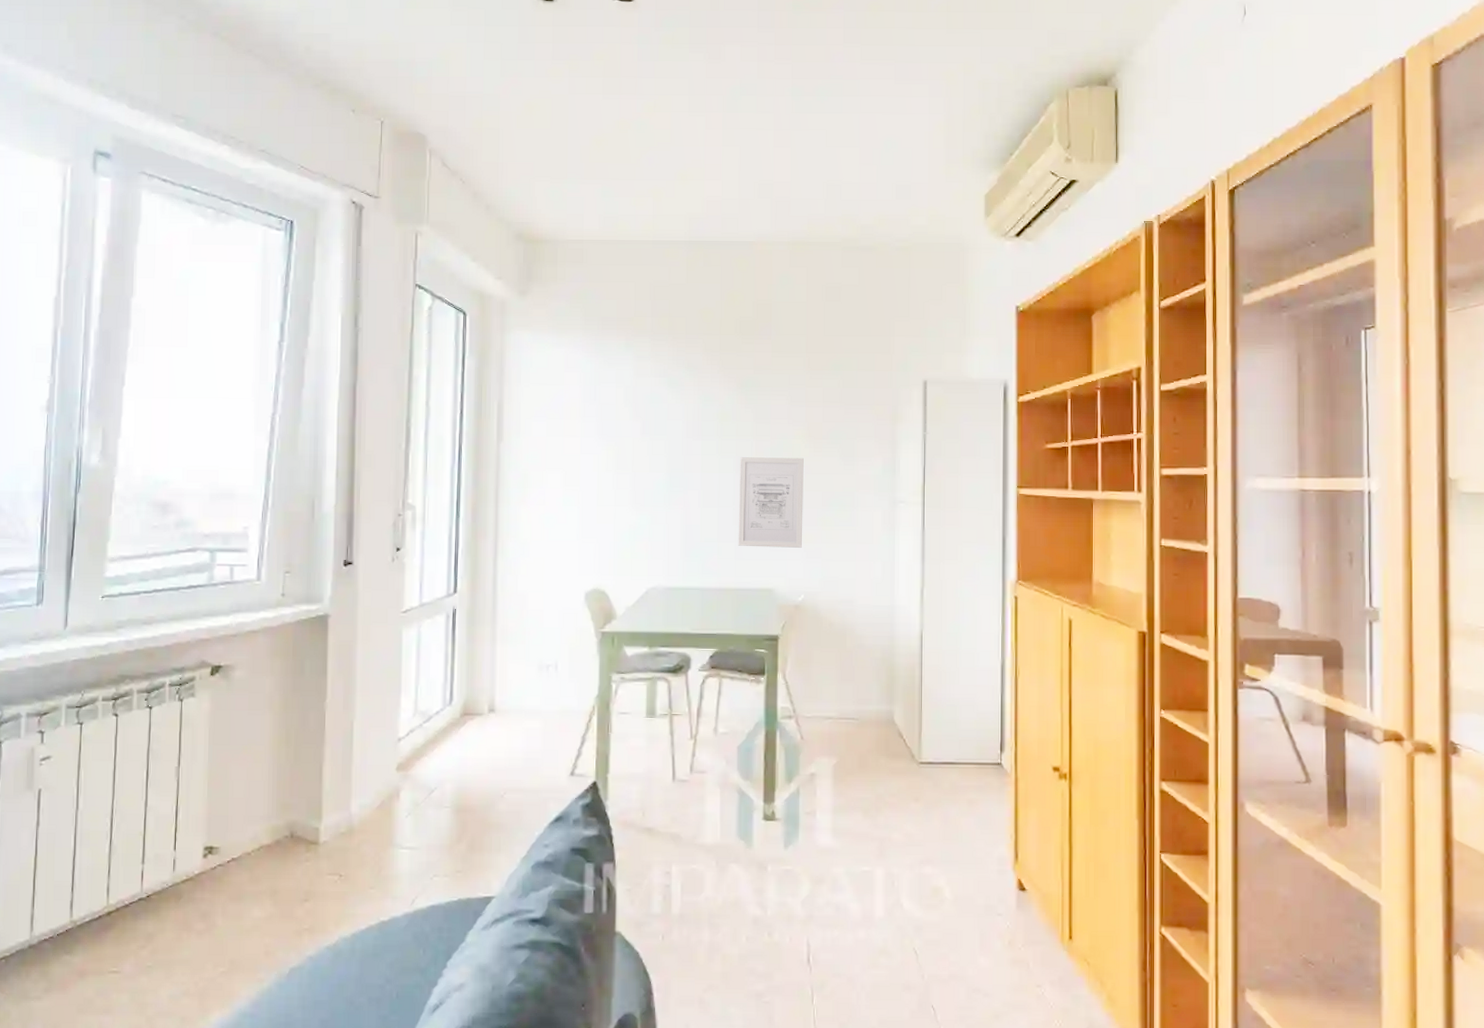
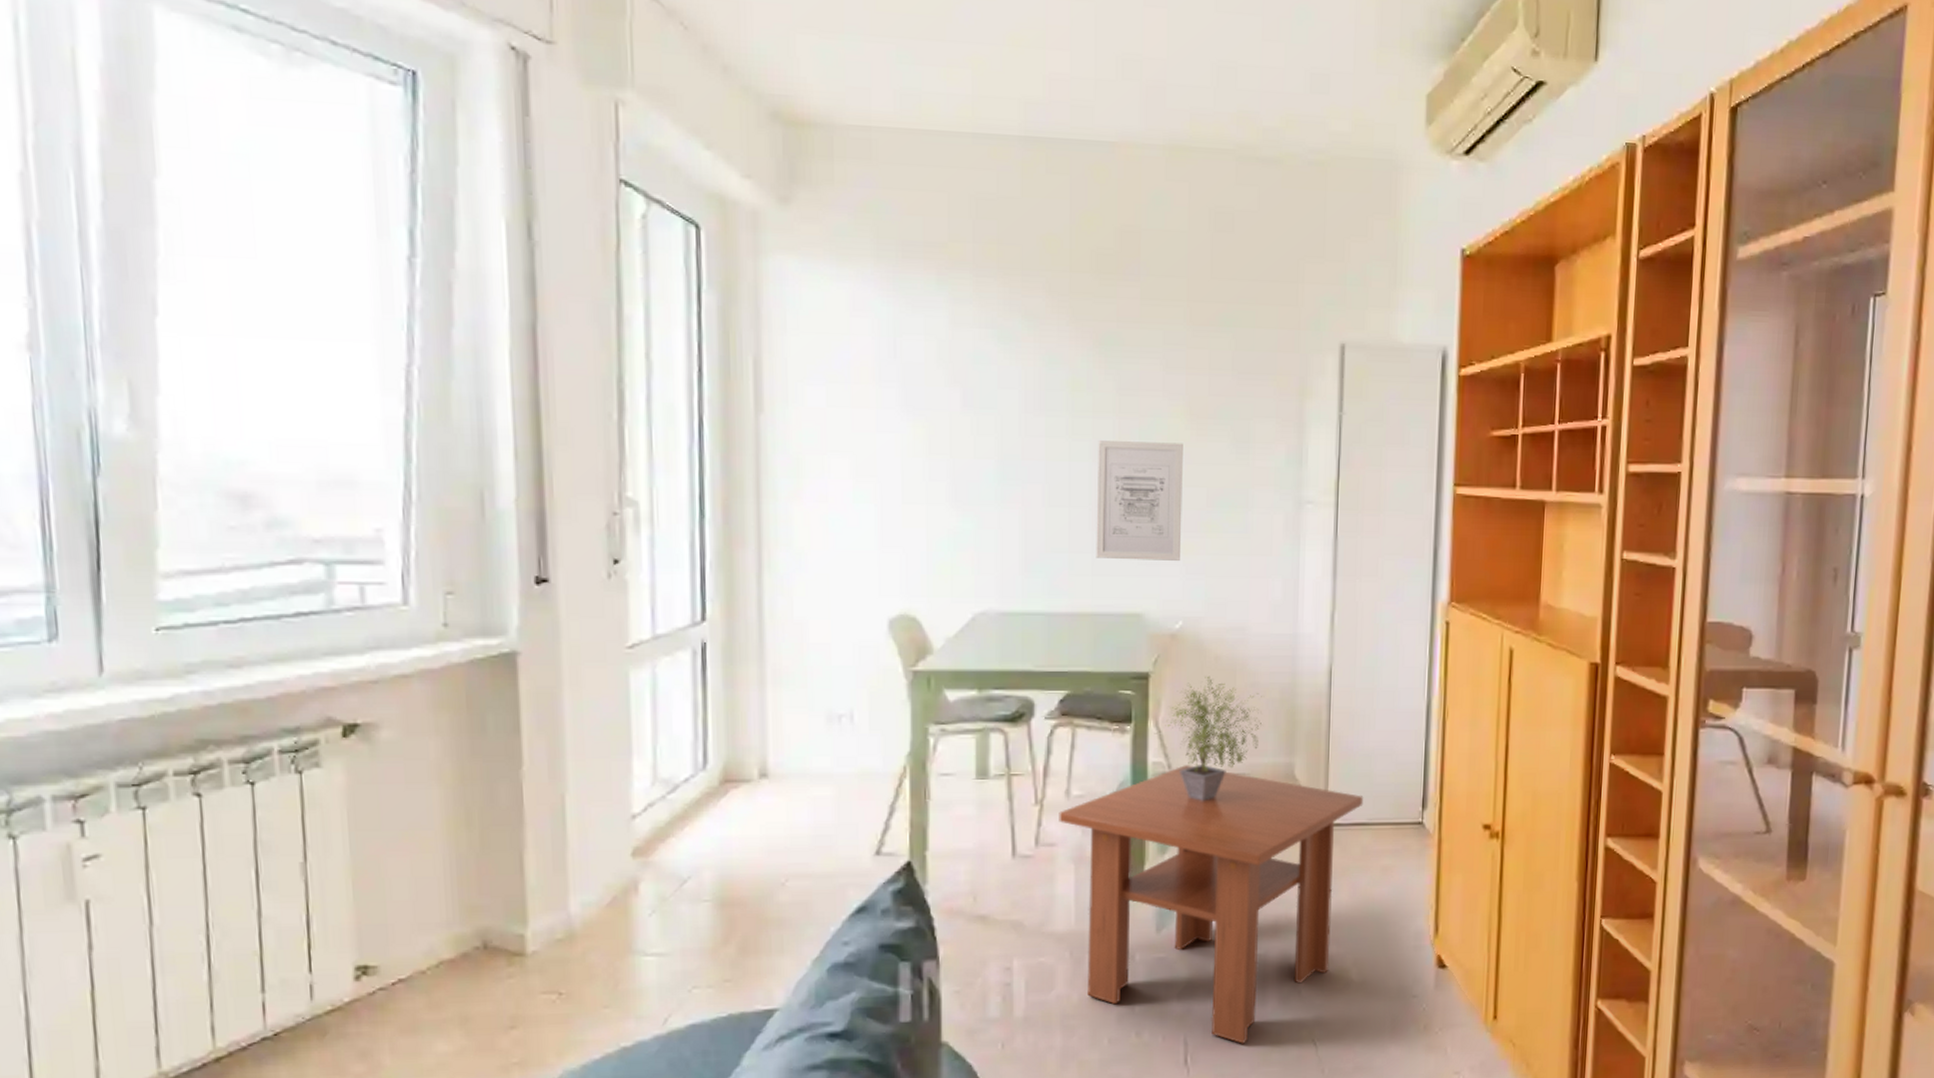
coffee table: none [708,710,951,948] -> present [1059,765,1364,1044]
potted plant: none [791,638,867,740] -> present [1165,676,1262,801]

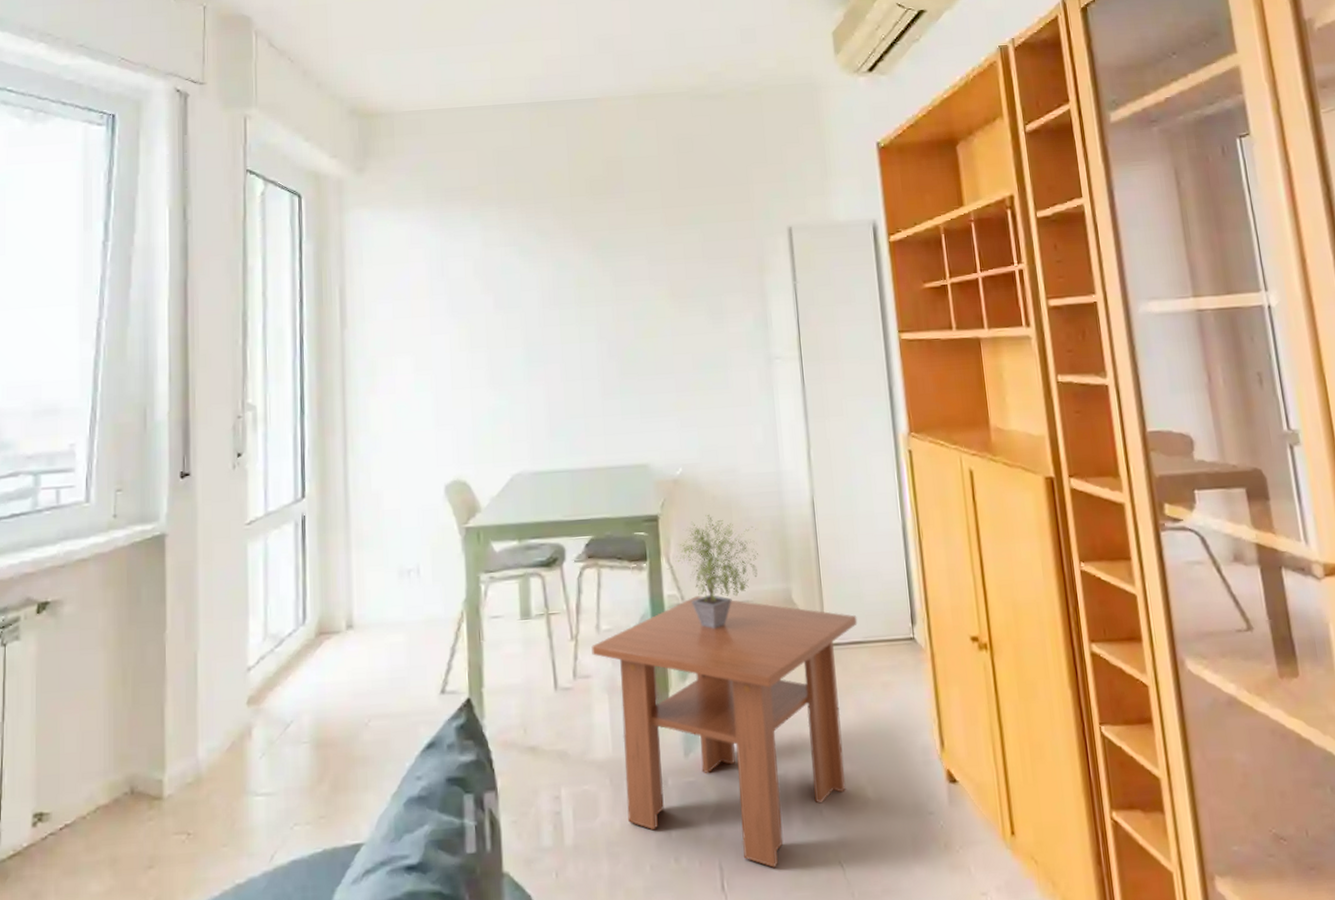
wall art: present [1096,441,1183,562] -> none [601,319,675,420]

